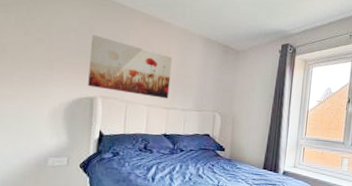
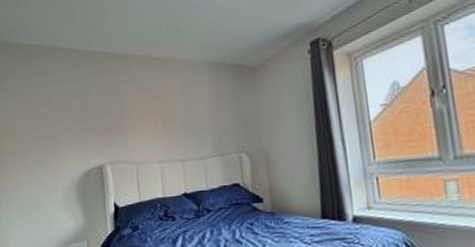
wall art: present [88,34,173,99] -> none [91,94,182,155]

